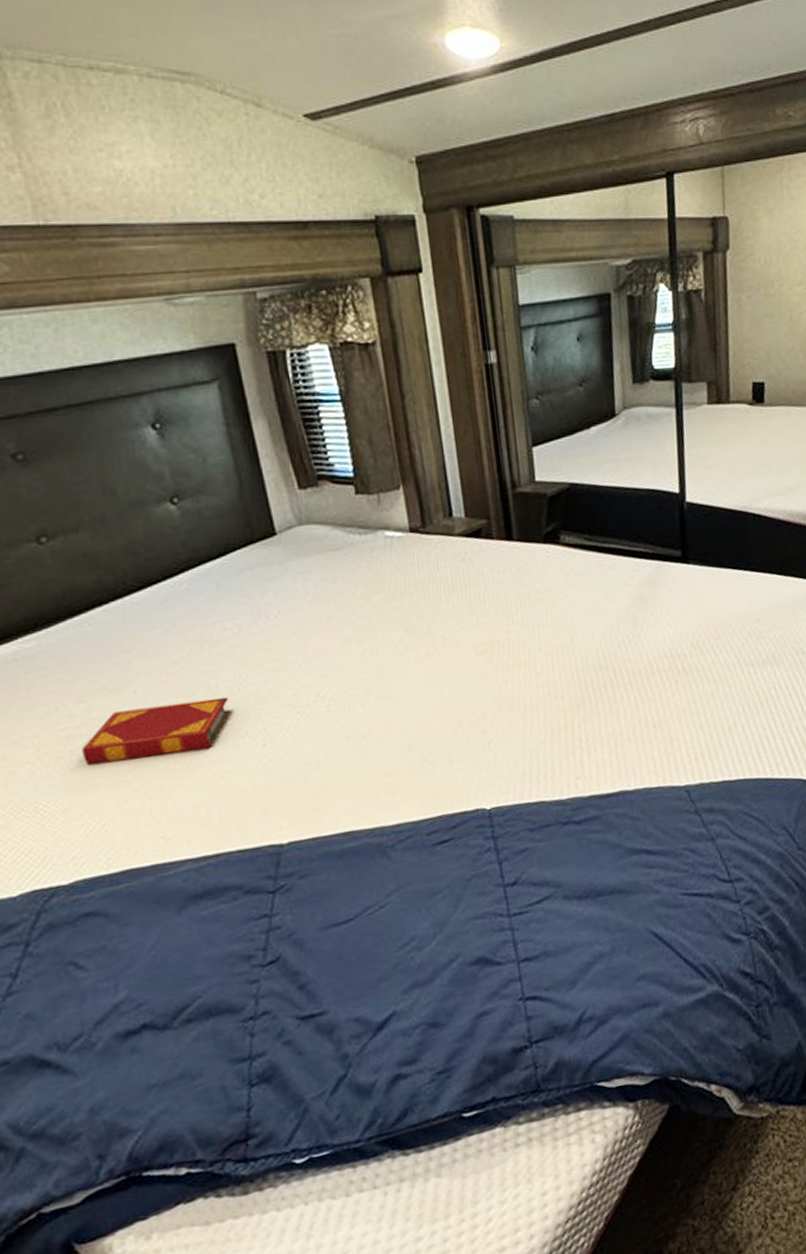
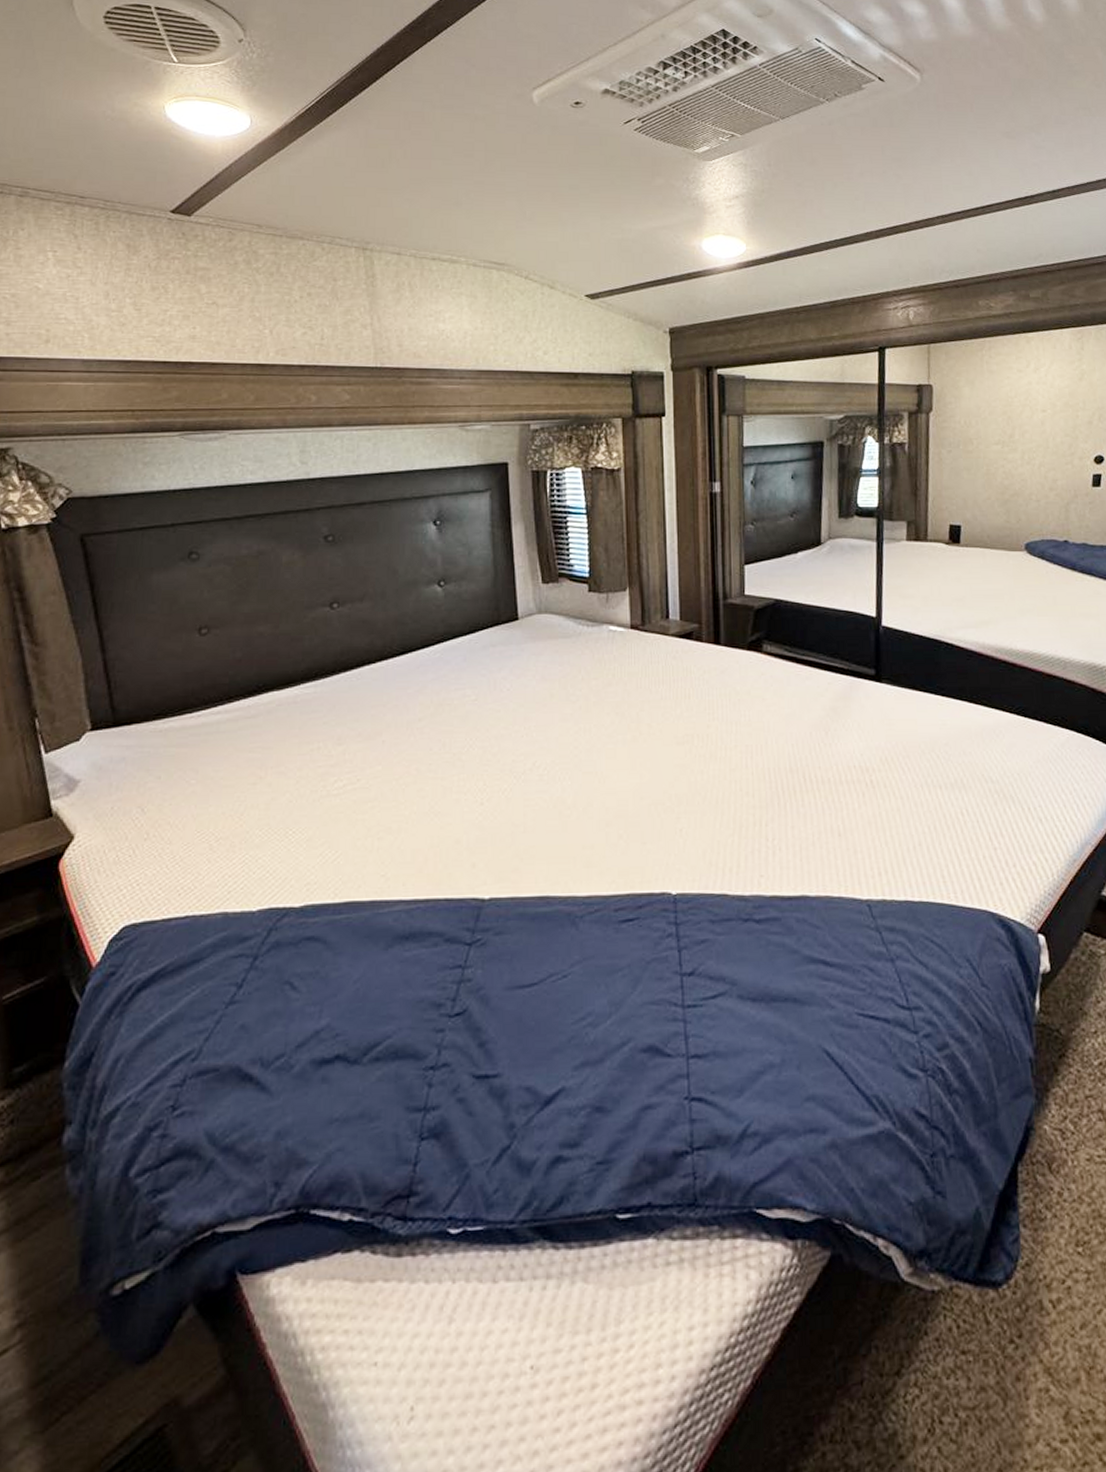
hardback book: present [82,696,231,765] -> none [332,755,459,801]

